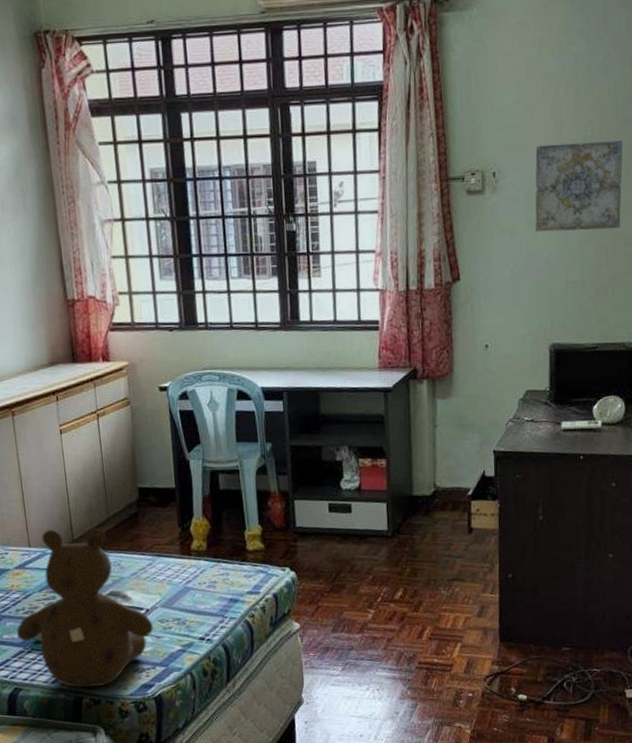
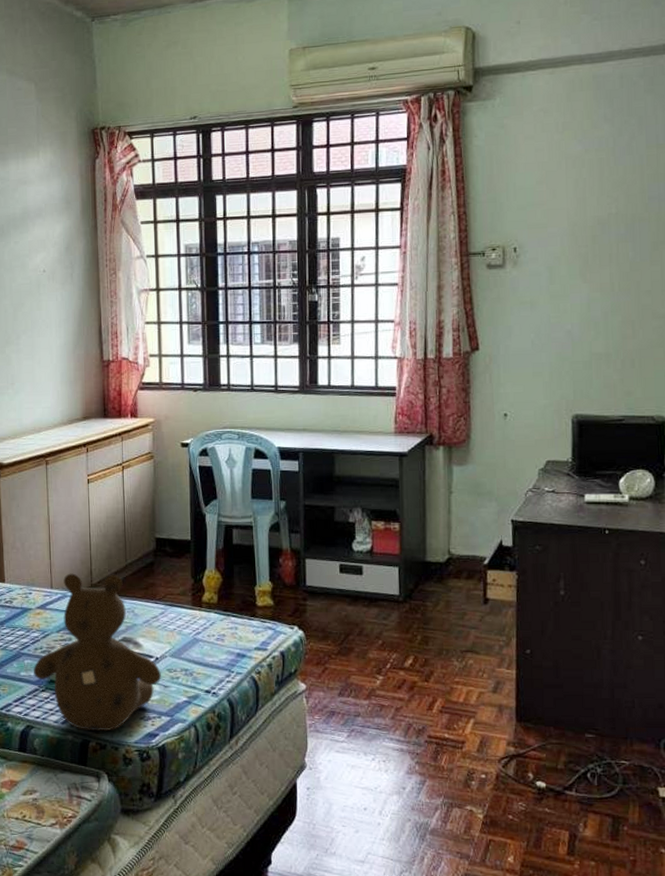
wall art: present [535,140,623,233] -> none [557,217,650,305]

